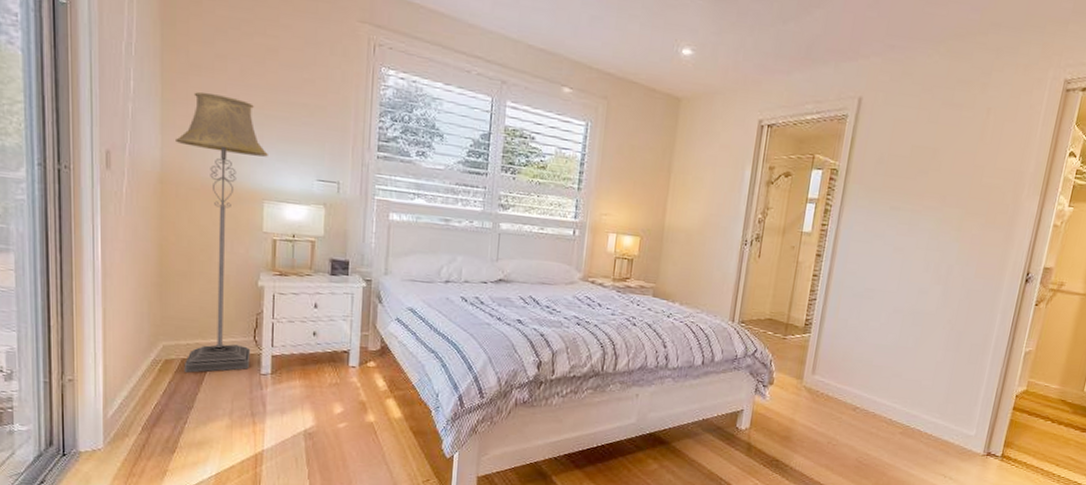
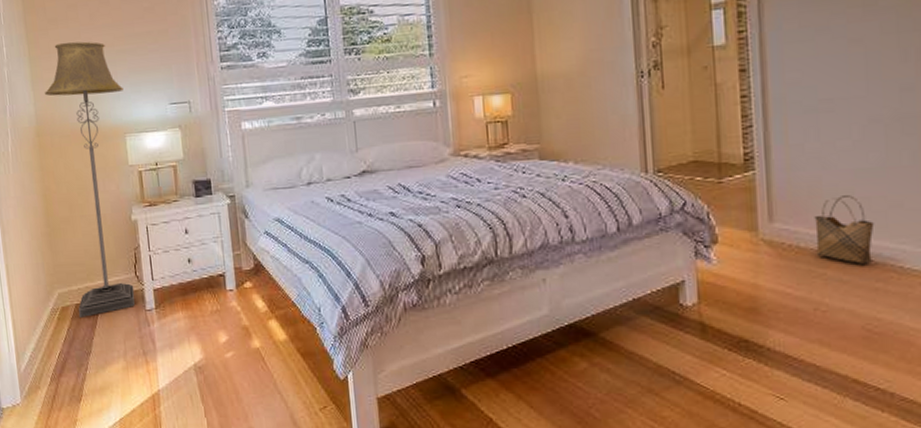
woven basket: none [838,362,881,414] -> present [814,195,875,264]

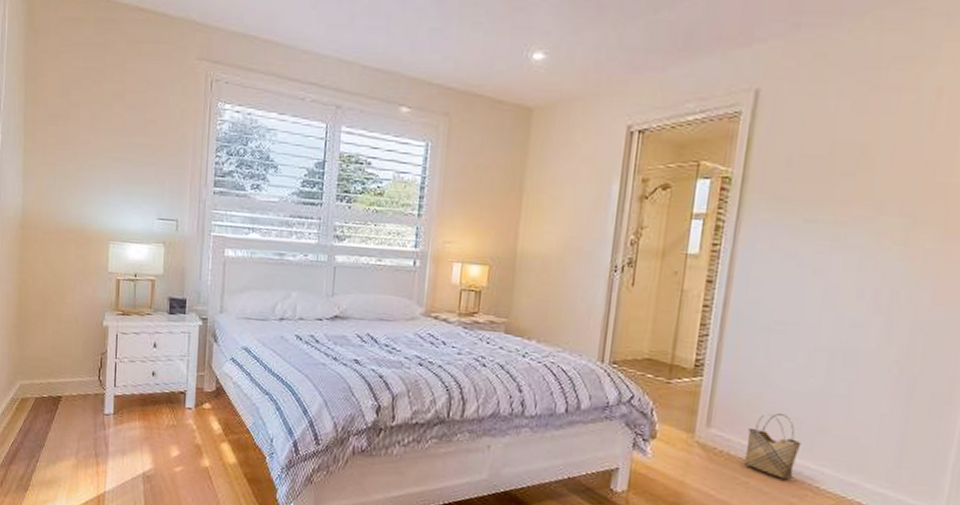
floor lamp: present [45,41,135,317] -> none [35,140,114,412]

